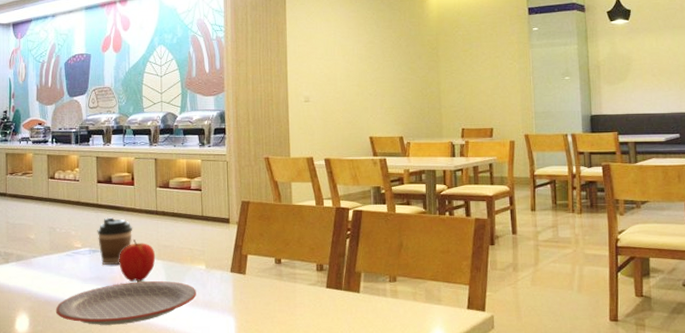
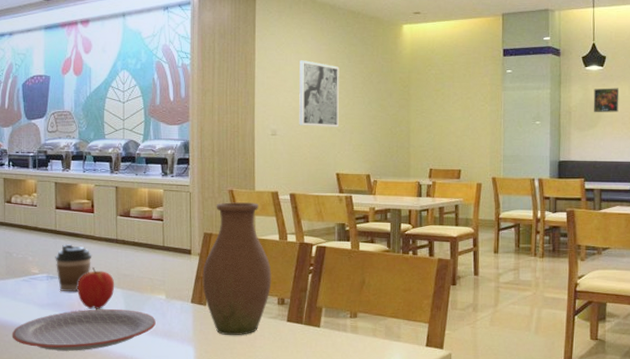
vase: none [241,168,310,305] -> present [202,201,272,336]
wall art: none [330,27,370,92] -> present [299,60,339,127]
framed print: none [621,40,648,65] -> present [593,88,619,112]

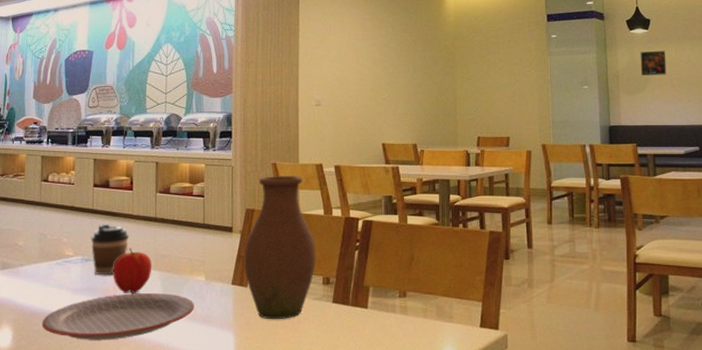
wall art: present [299,60,339,127] -> none [343,30,384,96]

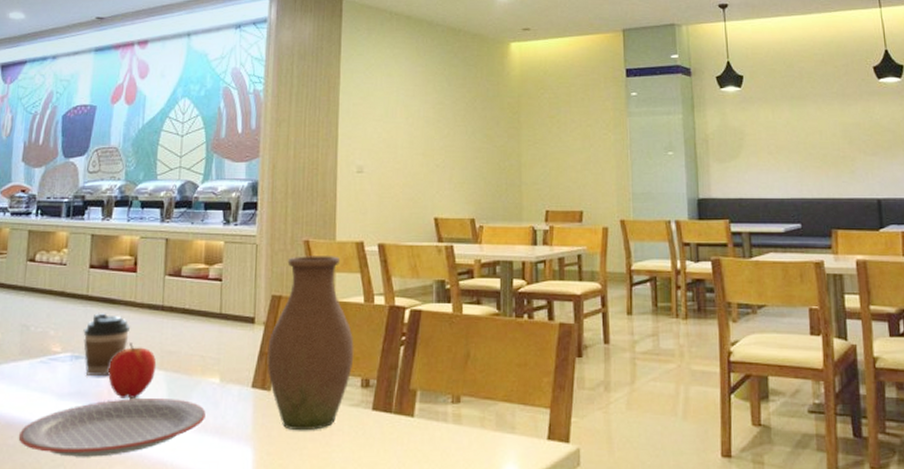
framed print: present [640,50,667,75] -> none [732,112,763,140]

